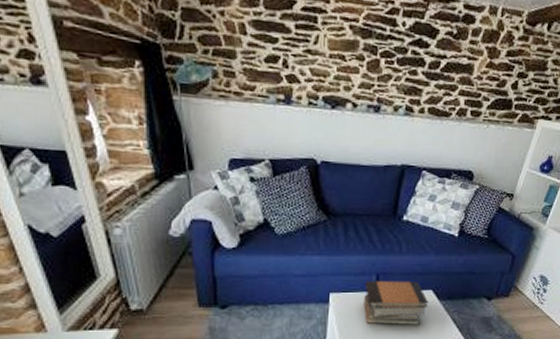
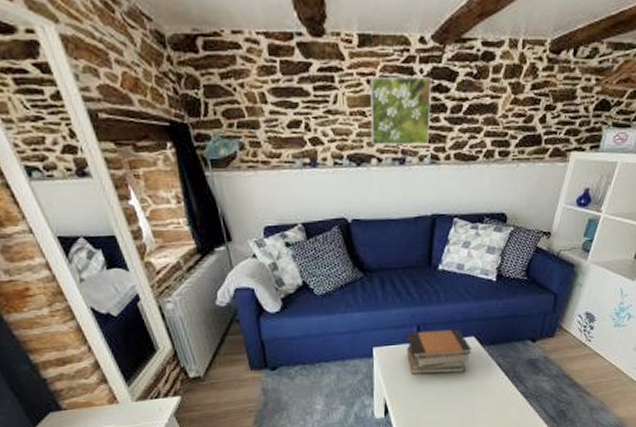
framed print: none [348,23,413,95] -> present [370,77,432,145]

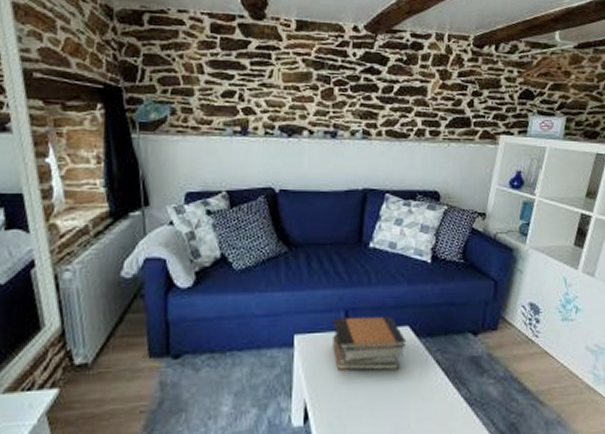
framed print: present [370,77,432,145] -> none [303,57,364,119]

